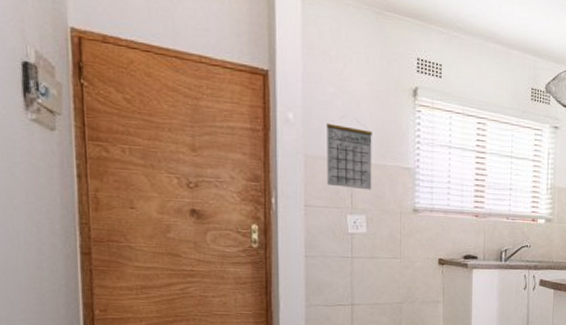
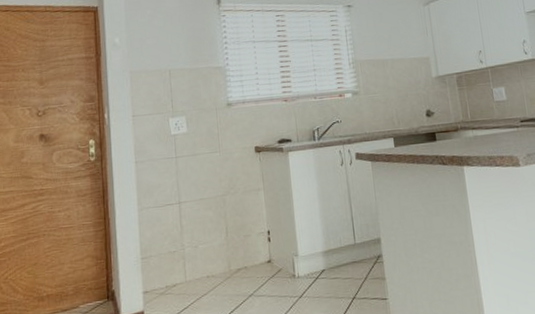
calendar: present [326,122,372,190] -> none [146,34,189,95]

